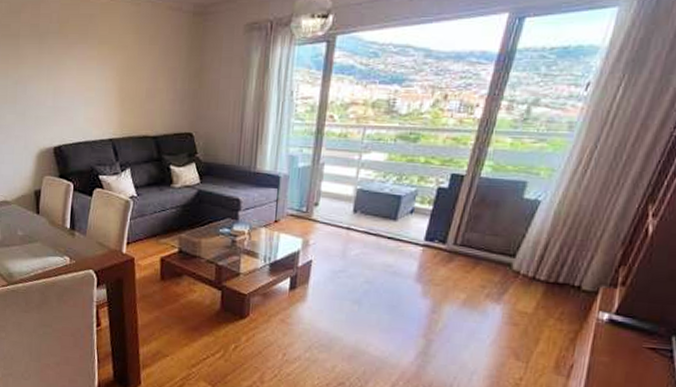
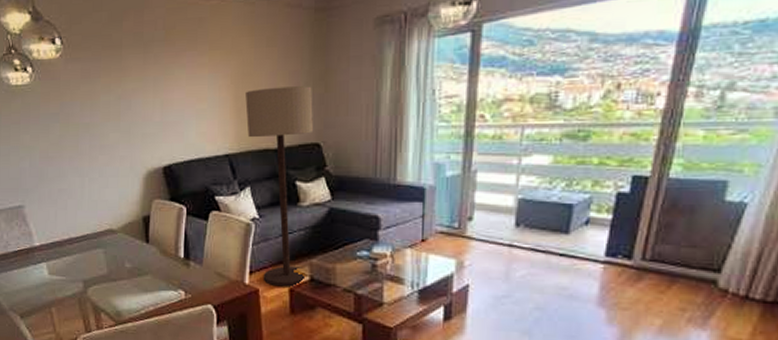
floor lamp: none [129,81,188,257] -> present [245,86,313,287]

